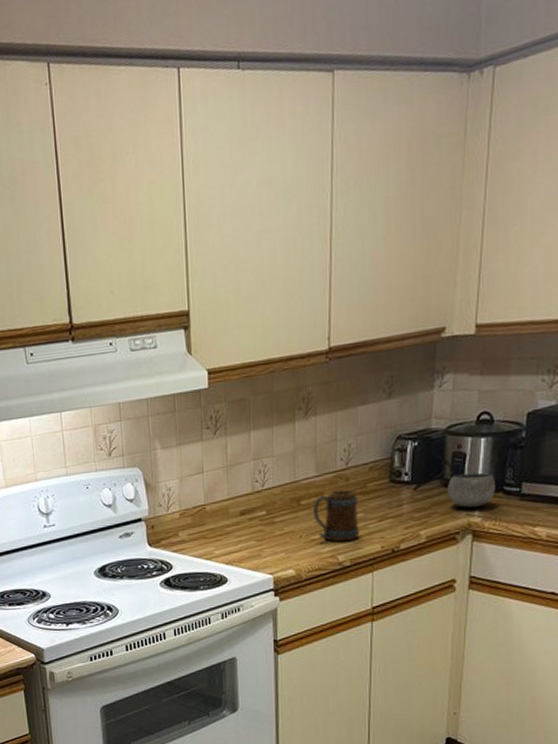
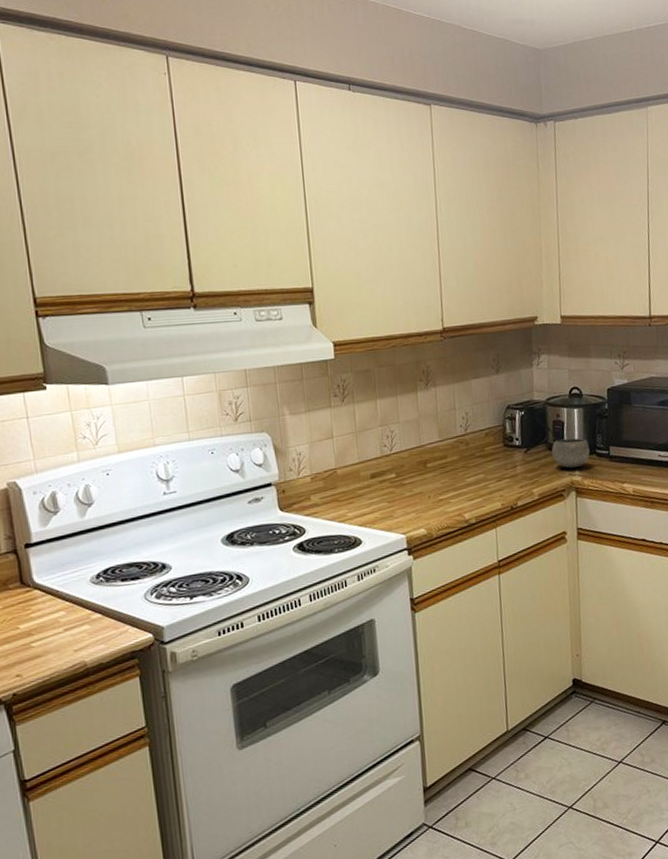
mug: present [314,489,360,542] -> none [439,452,482,501]

